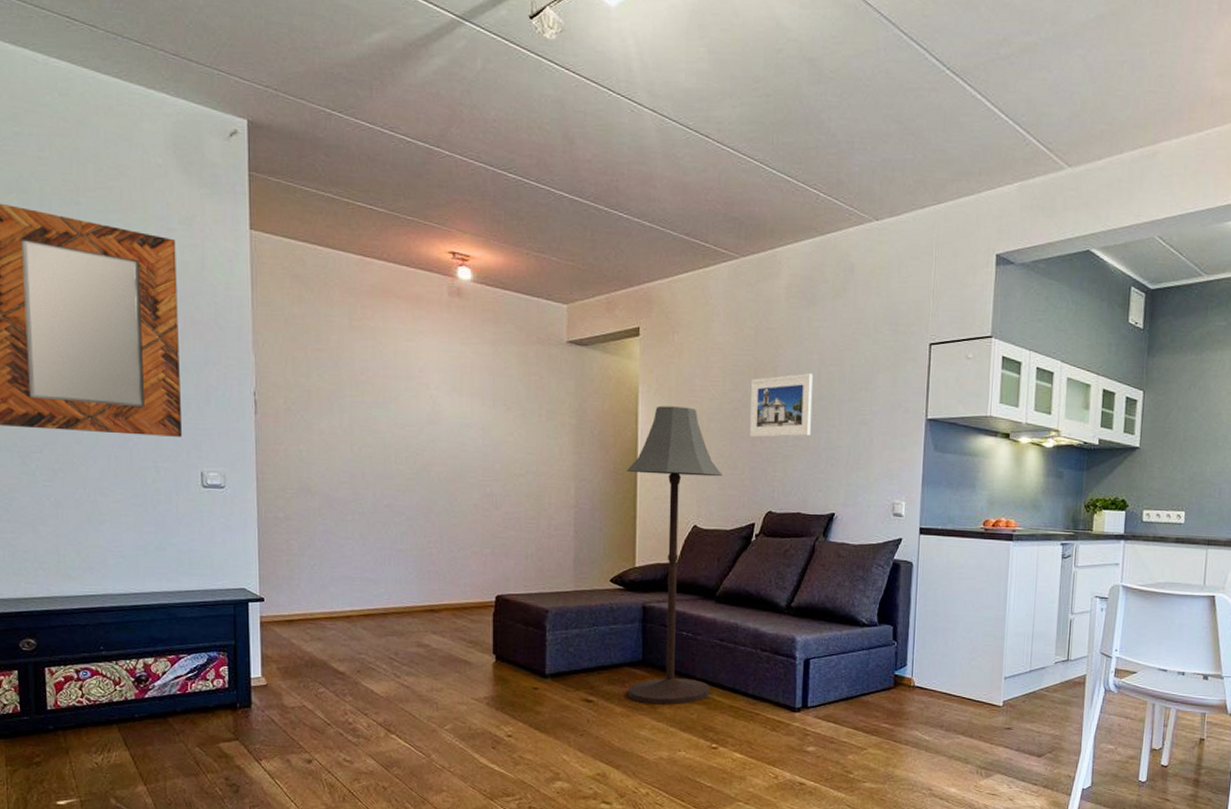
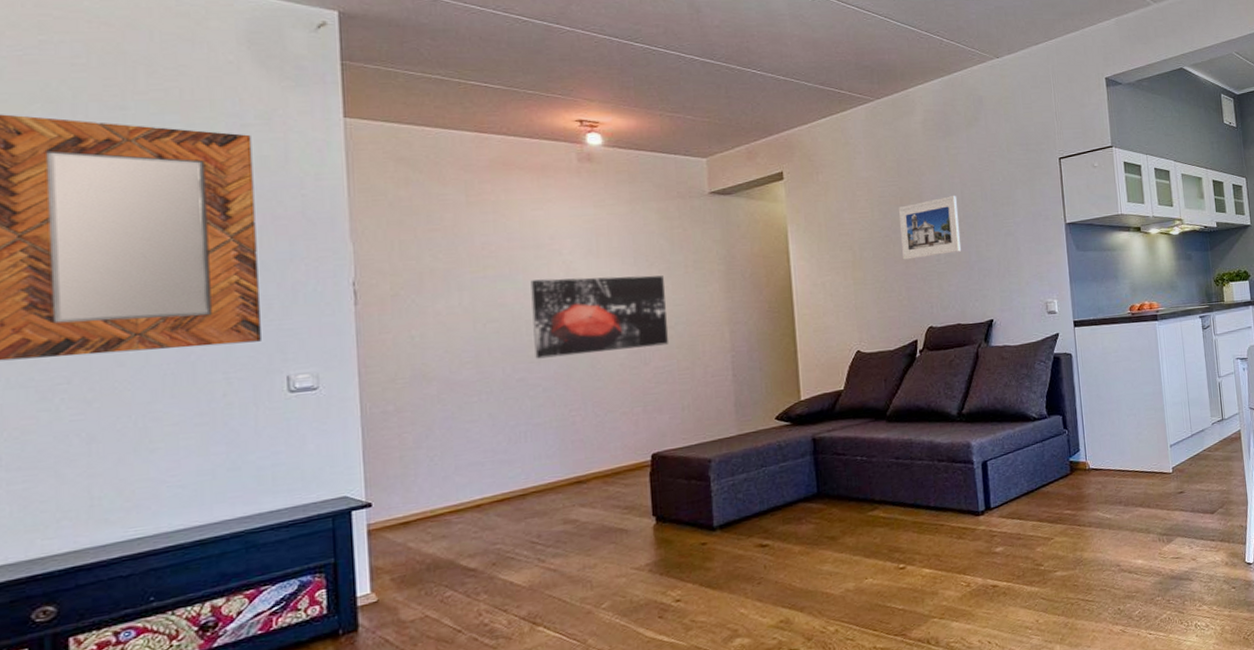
wall art: none [401,411,518,492] -> present [530,275,668,359]
floor lamp: present [626,406,722,705] -> none [782,240,892,537]

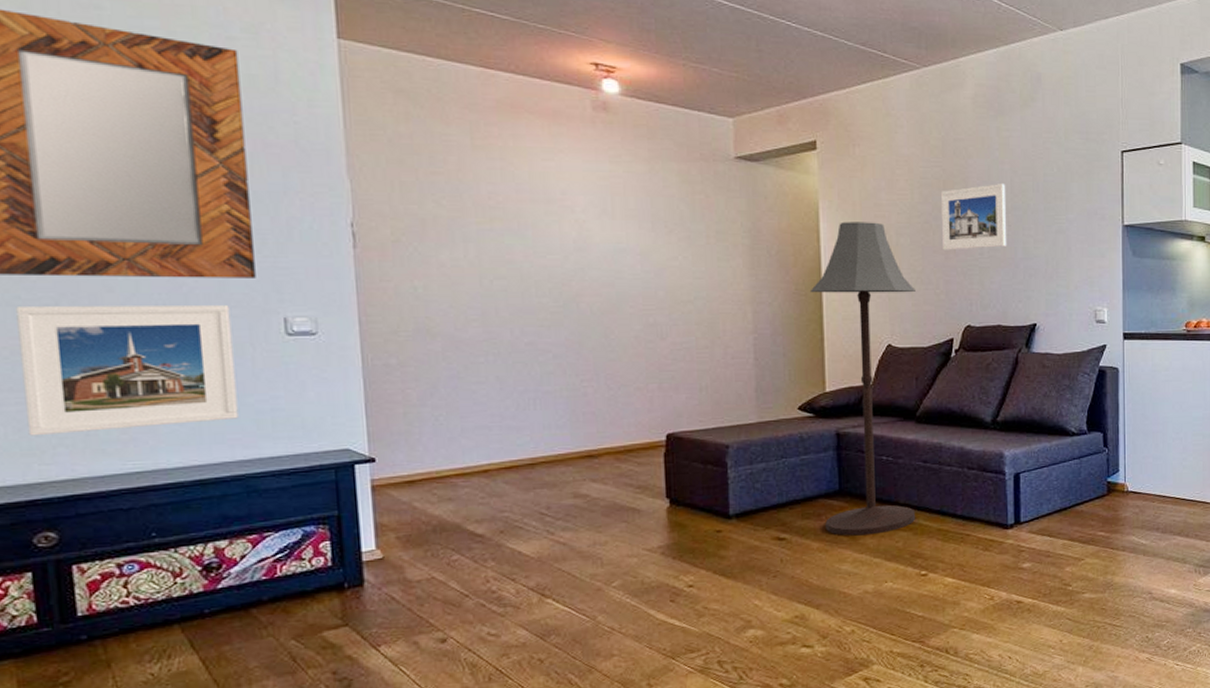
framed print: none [29,369,240,513] -> present [16,305,239,436]
wall art: present [530,275,668,359] -> none [540,238,686,323]
floor lamp: none [782,240,892,537] -> present [809,222,916,536]

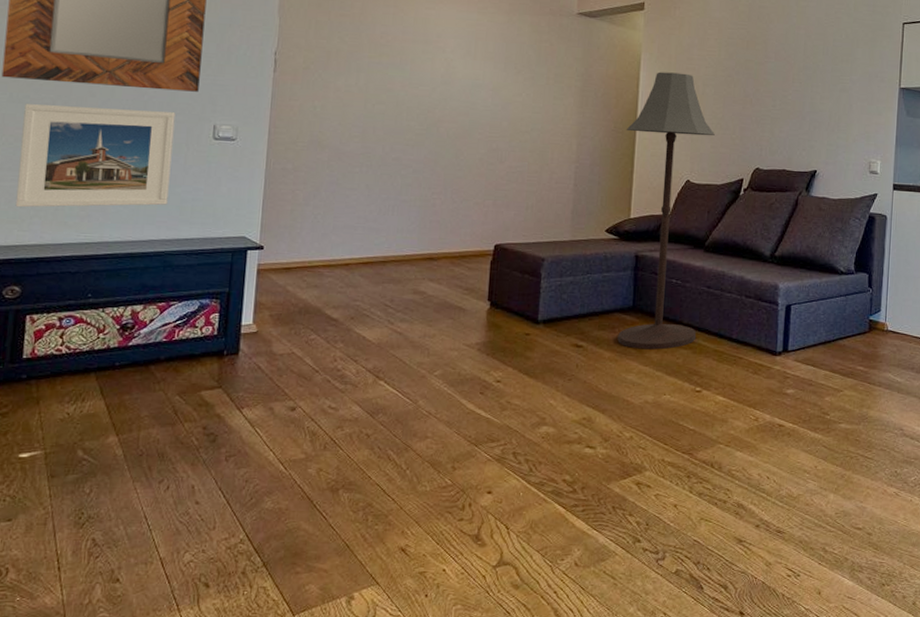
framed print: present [940,184,1006,250] -> none [741,46,799,102]

